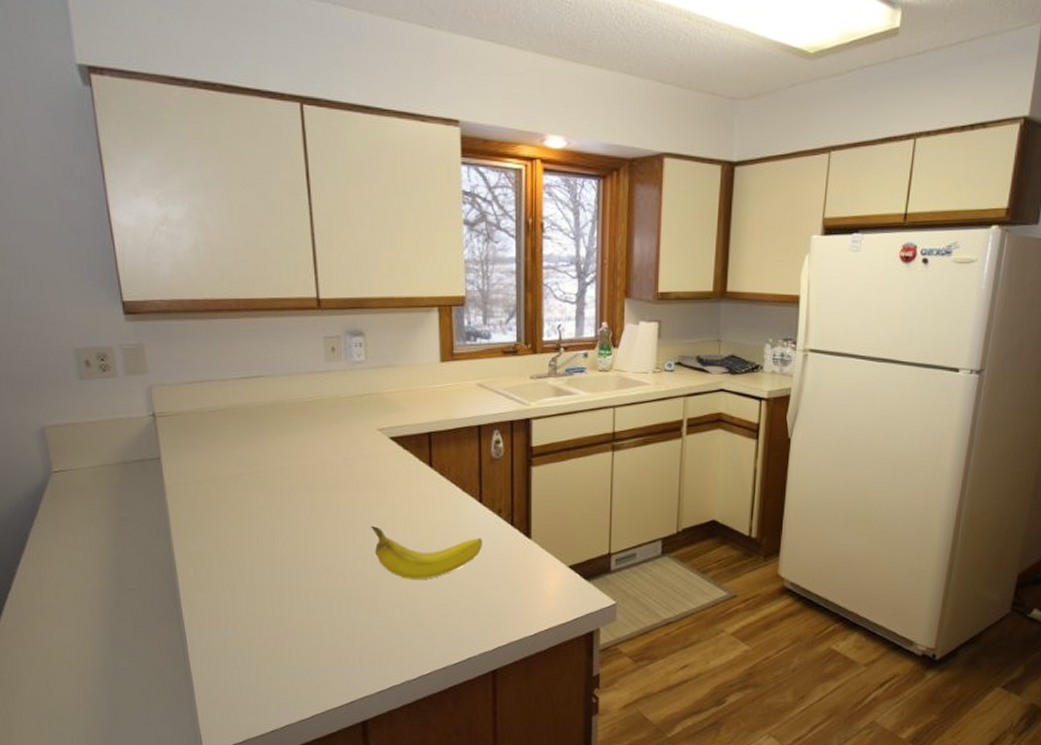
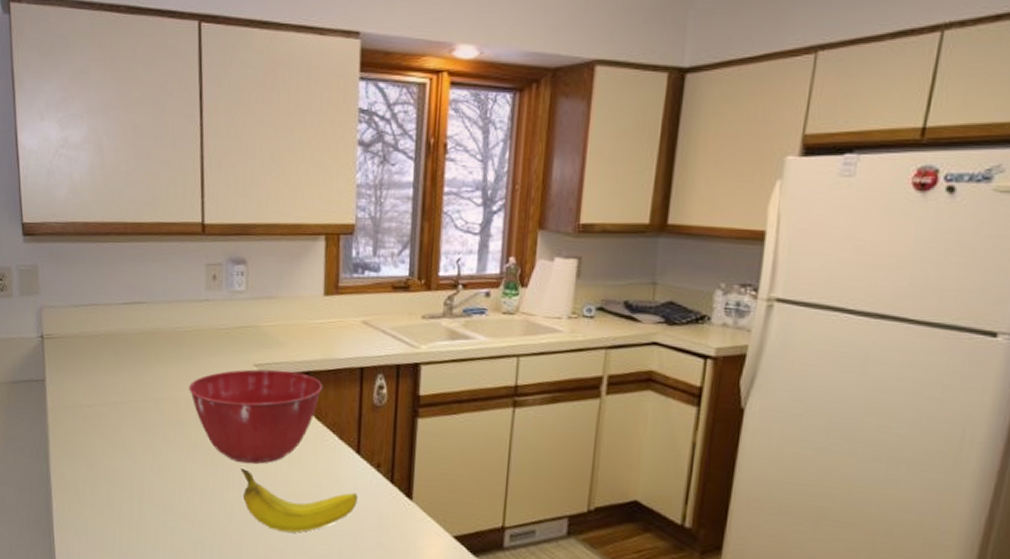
mixing bowl: none [314,432,445,521] -> present [189,369,323,464]

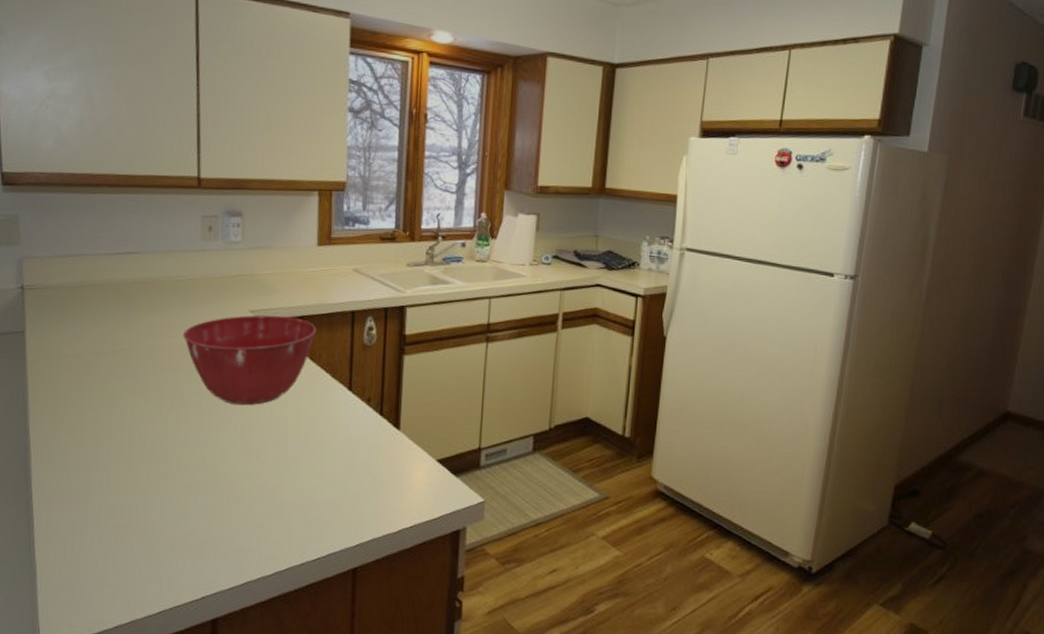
fruit: present [240,469,357,533] -> none [236,411,350,469]

